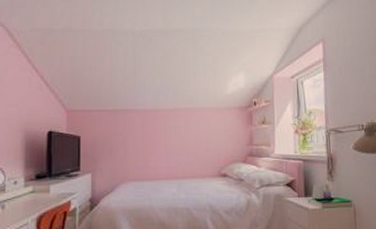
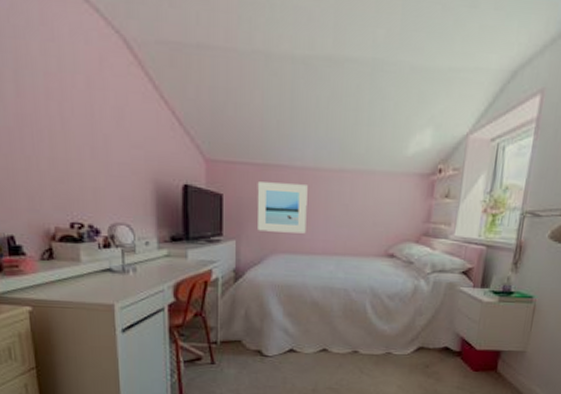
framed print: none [108,123,150,164] -> present [257,182,308,234]

